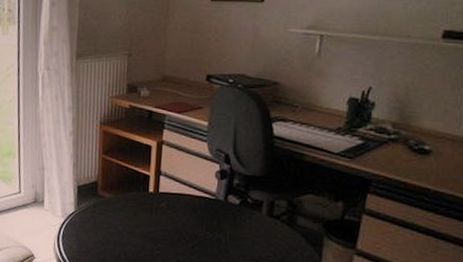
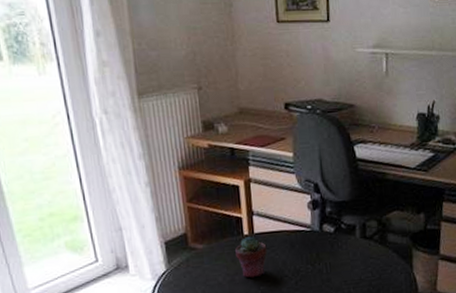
potted succulent: none [139,194,169,234] -> present [235,236,268,279]

